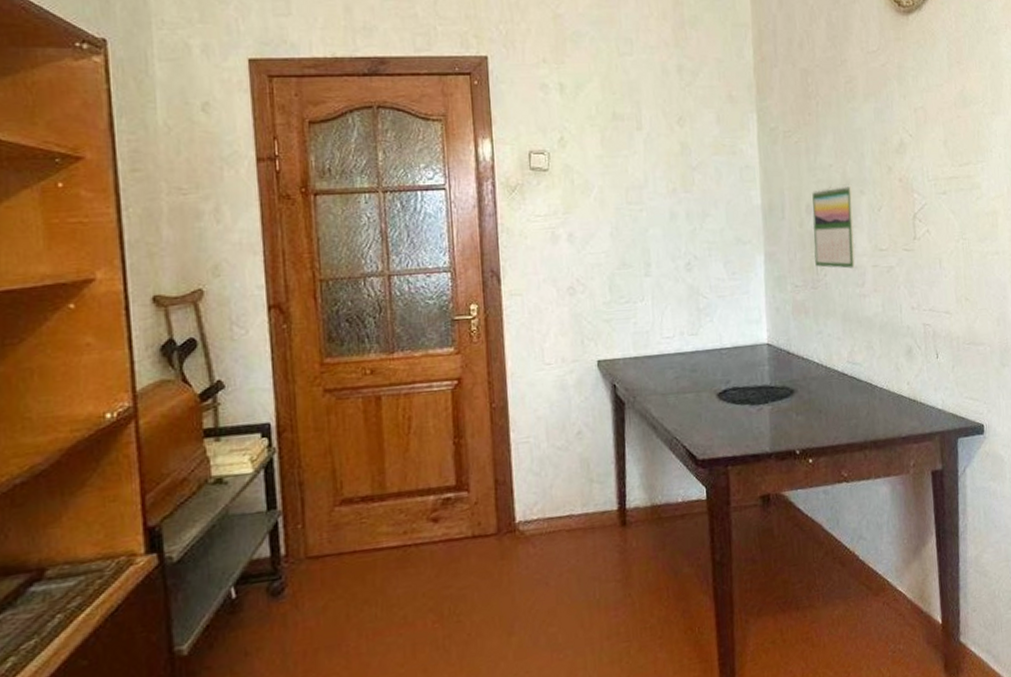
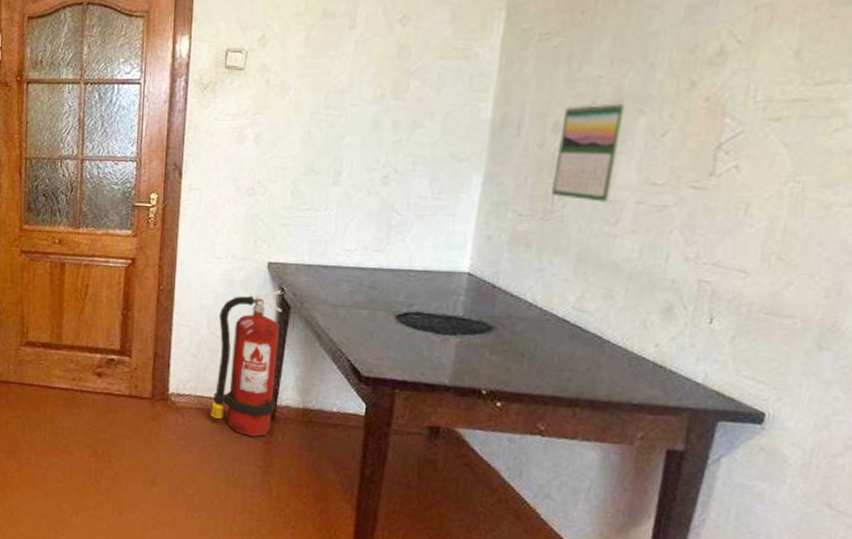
fire extinguisher: none [557,386,625,550] -> present [211,289,283,437]

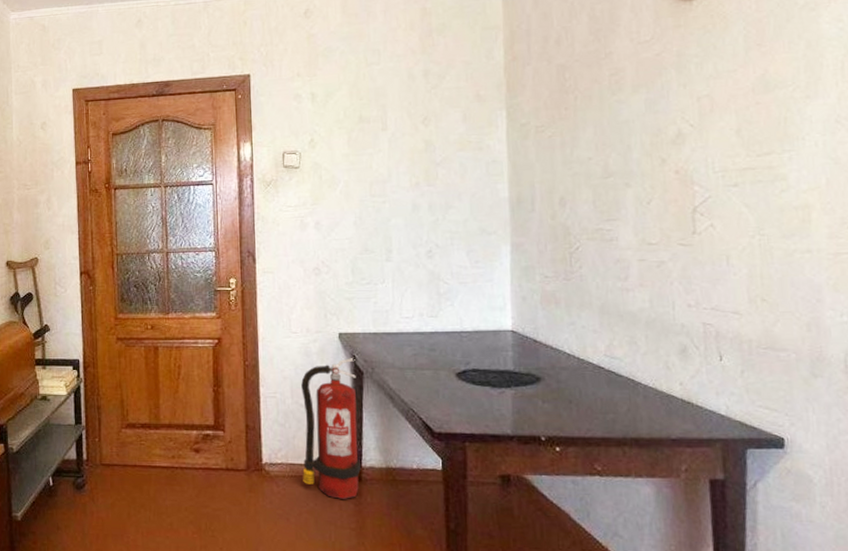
calendar: present [551,100,628,202] -> none [566,177,618,262]

